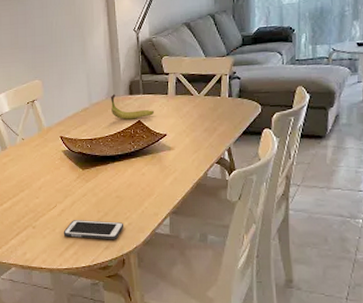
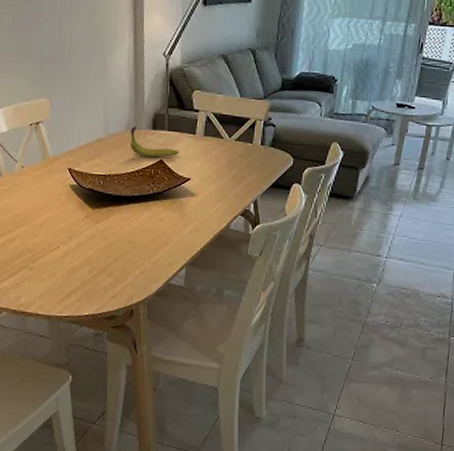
cell phone: present [63,220,124,240] -> none [65,264,136,289]

